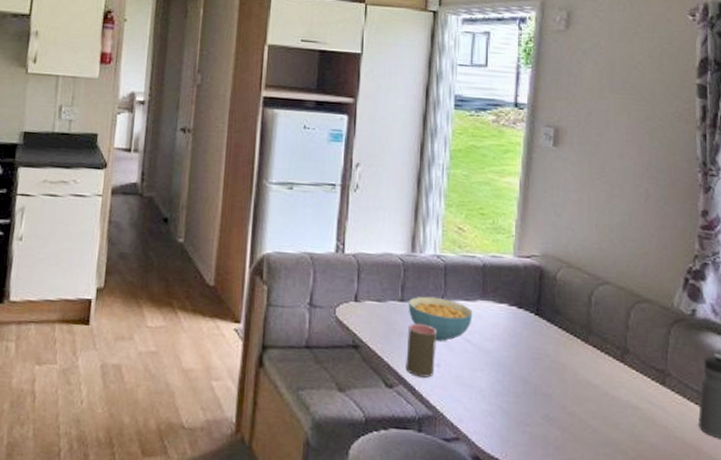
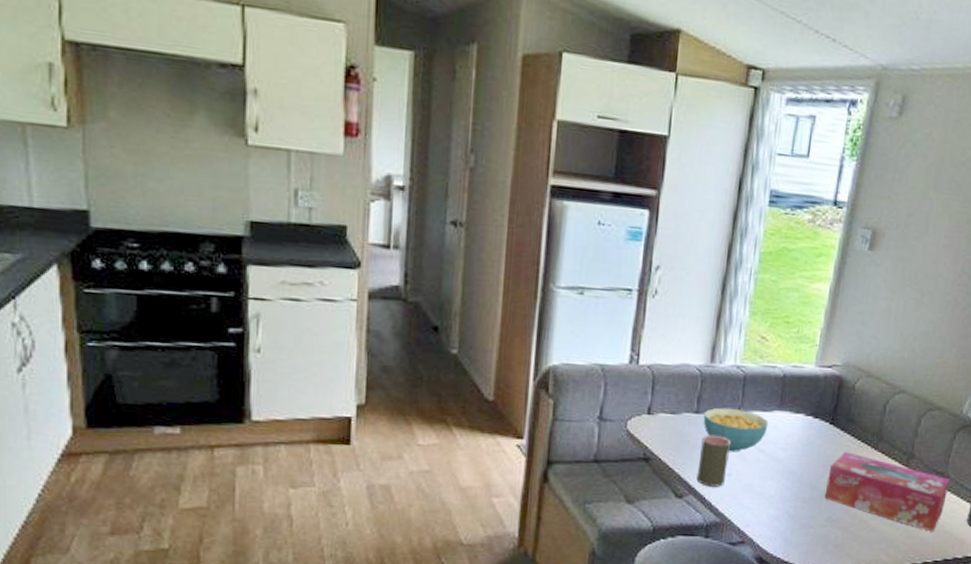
tissue box: none [538,343,672,437] -> present [824,451,950,532]

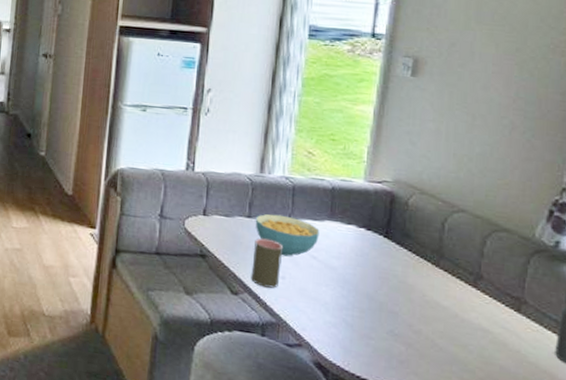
tissue box: present [824,451,950,532] -> none [383,265,529,361]

